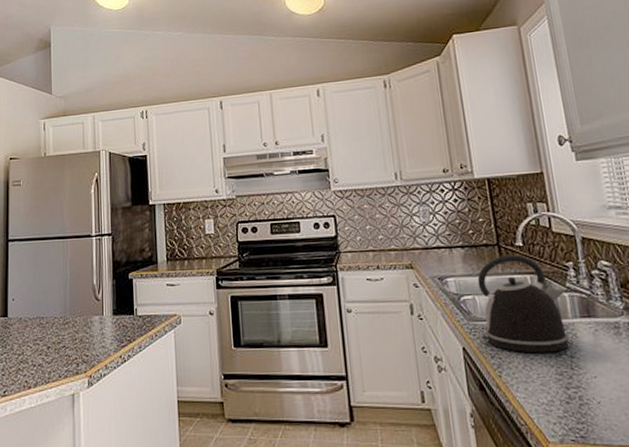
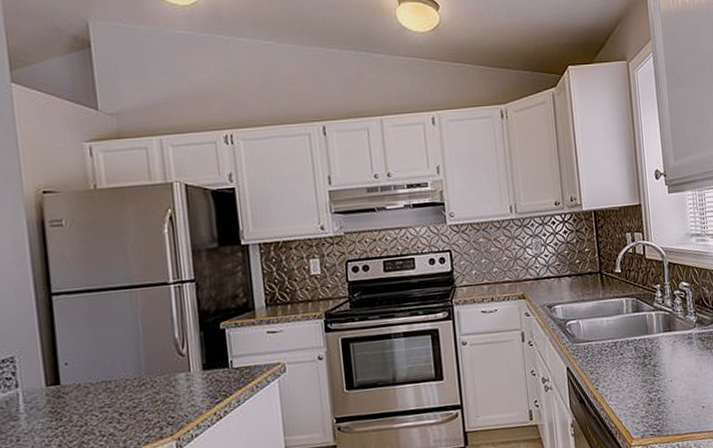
kettle: present [477,255,569,353] -> none [581,280,653,367]

